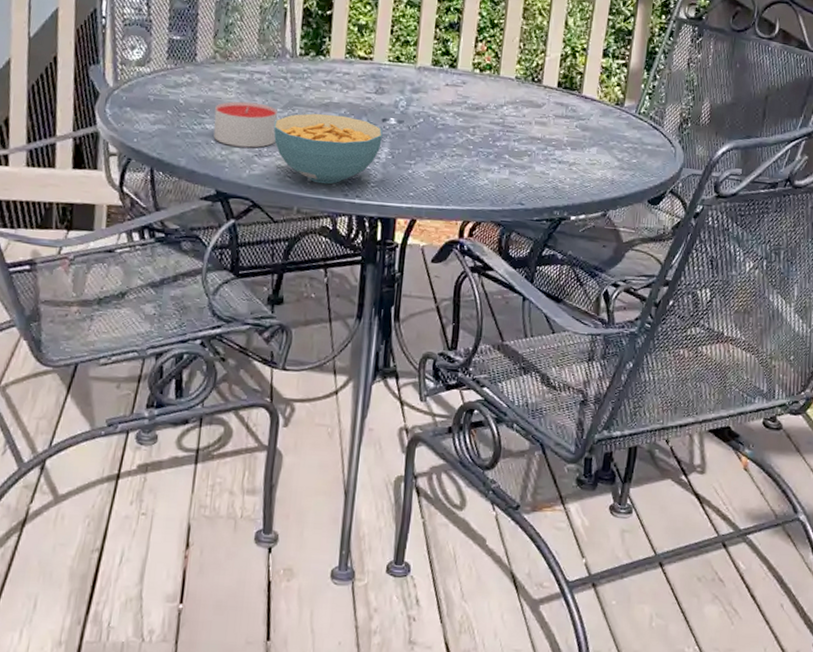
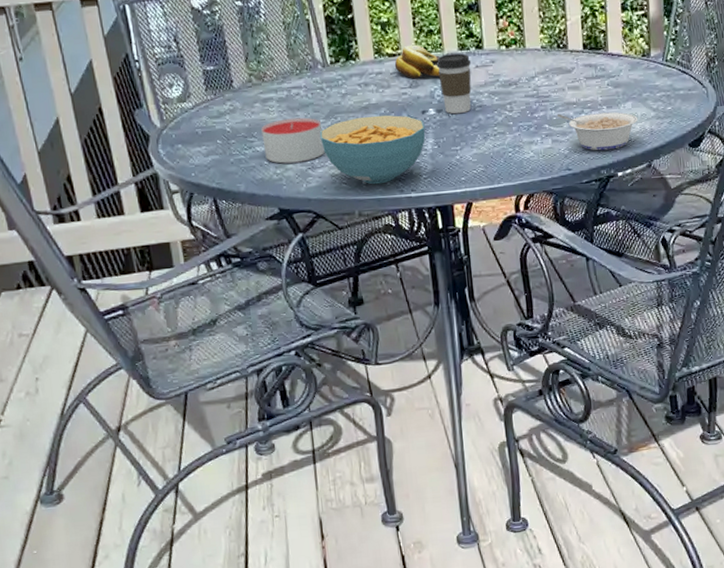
banana: none [363,51,411,87] -> present [394,44,440,79]
coffee cup: none [406,67,443,129] -> present [436,53,472,114]
legume: none [519,146,601,192] -> present [556,112,638,151]

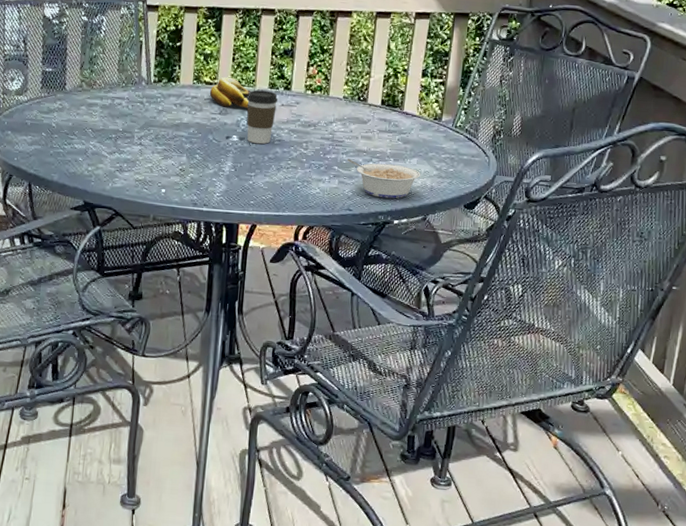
candle: present [261,117,325,164] -> none [81,123,136,164]
cereal bowl: present [319,115,426,185] -> none [131,132,227,195]

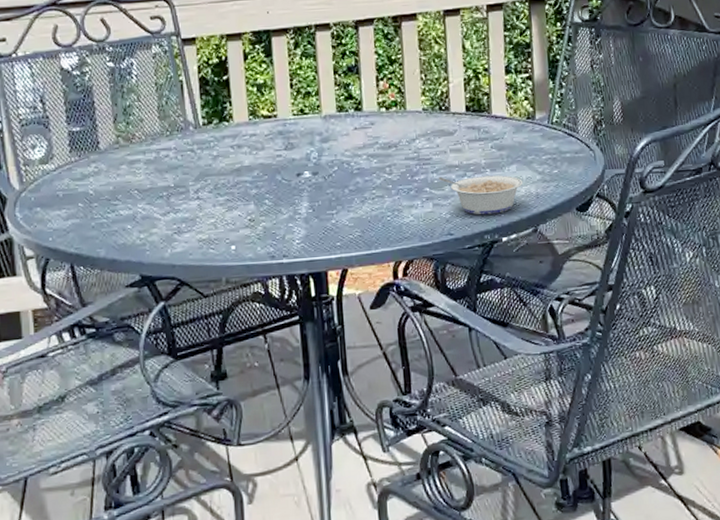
banana: present [209,76,250,108] -> none [269,106,317,141]
coffee cup: present [246,90,278,144] -> none [313,115,350,177]

